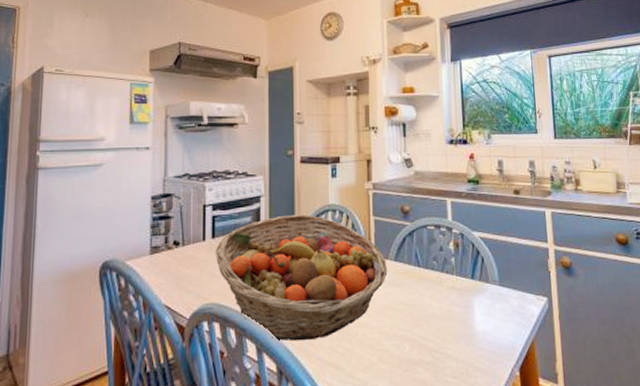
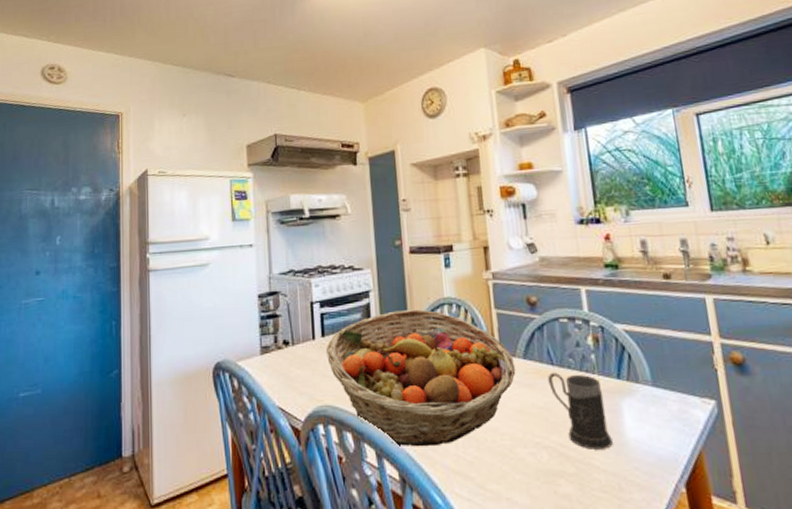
mug: none [414,273,464,341] -> present [548,372,613,450]

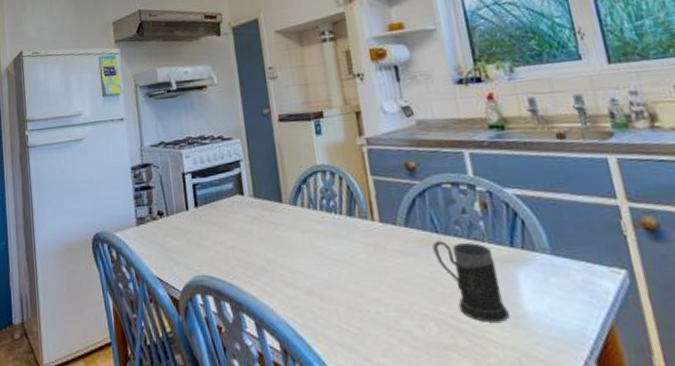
fruit basket: present [325,309,516,447] -> none [199,177,398,318]

